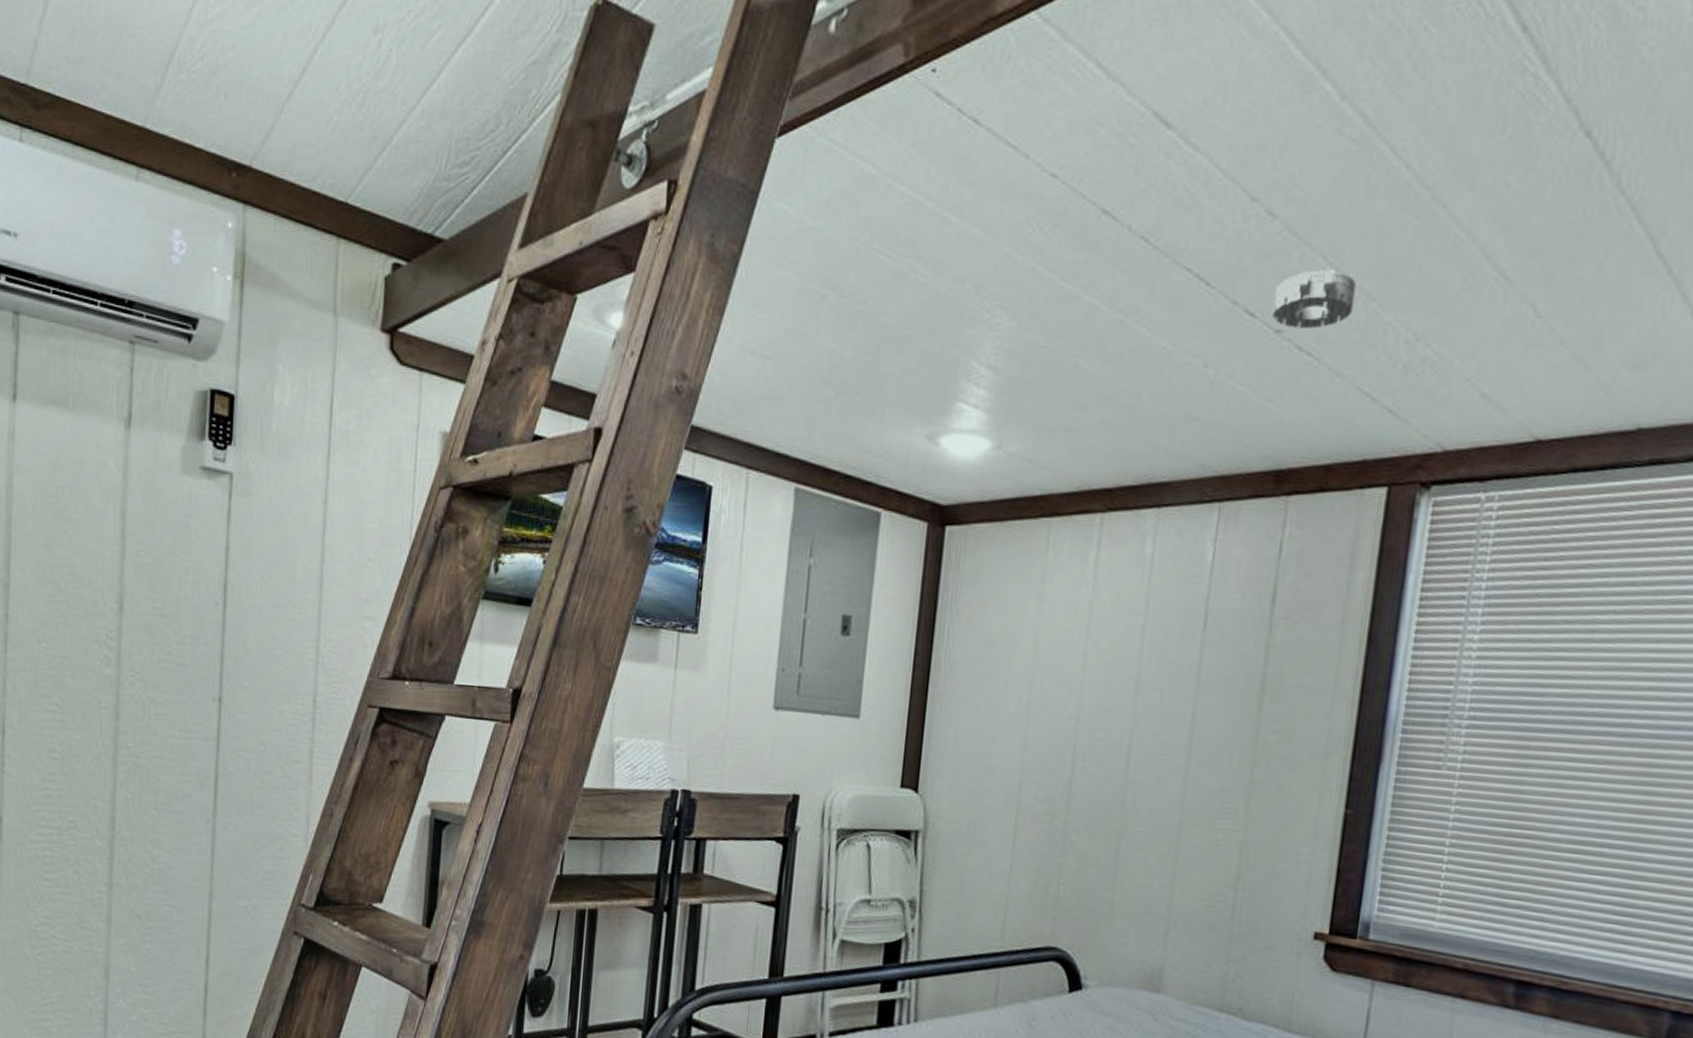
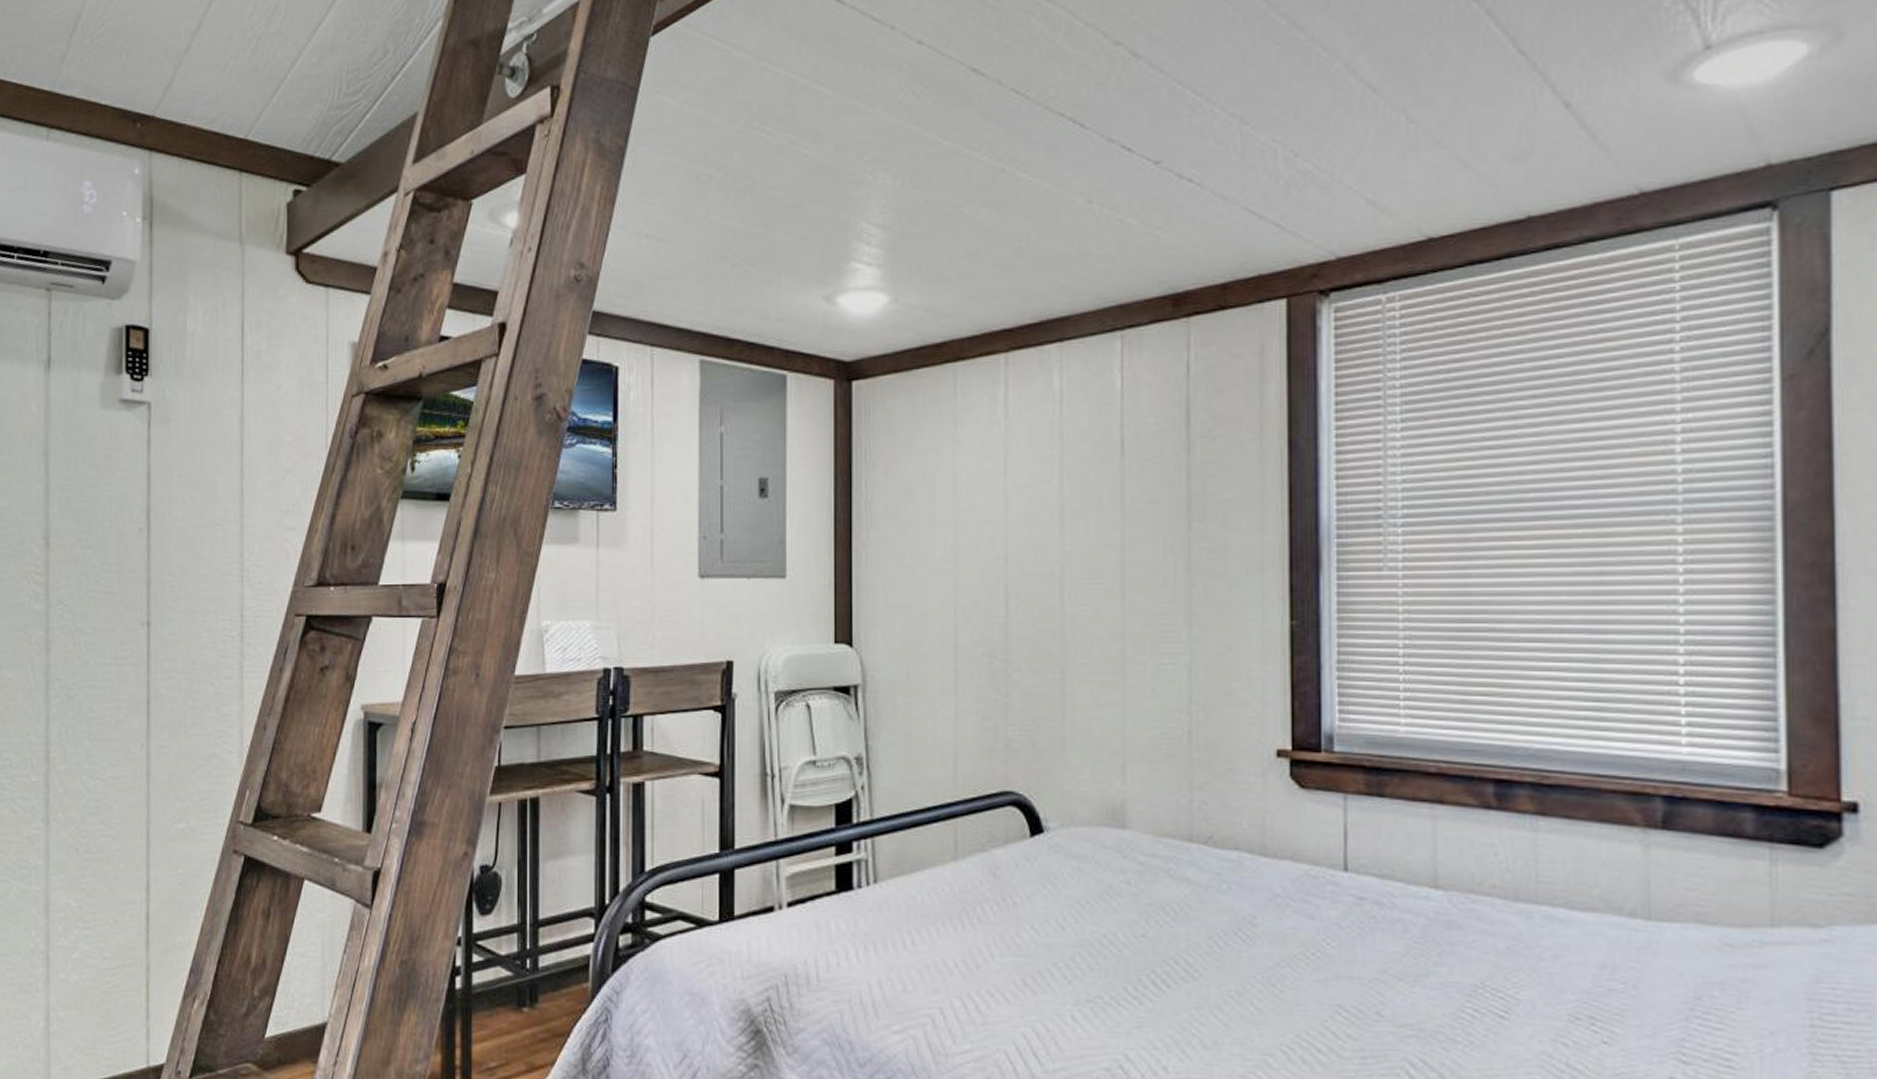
smoke detector: present [1273,269,1357,328] -> none [1150,99,1228,158]

